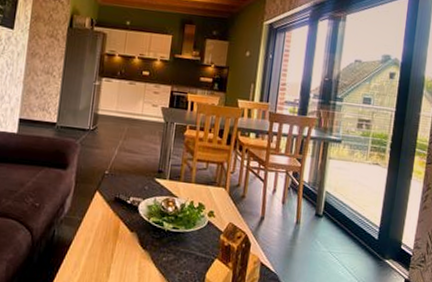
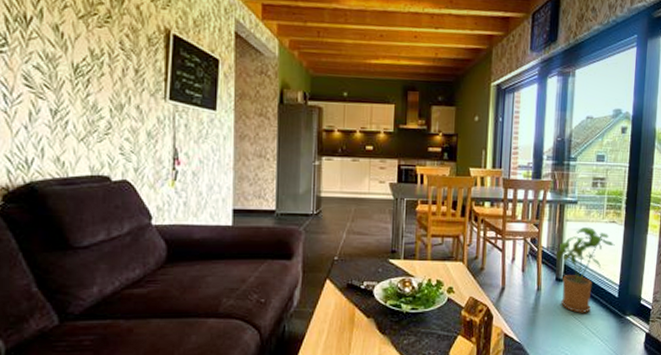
house plant: none [317,166,377,252] -> present [556,227,615,313]

